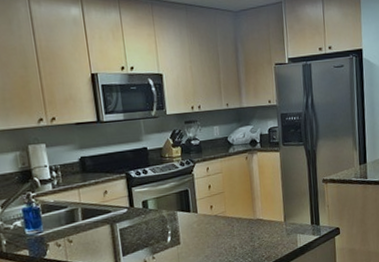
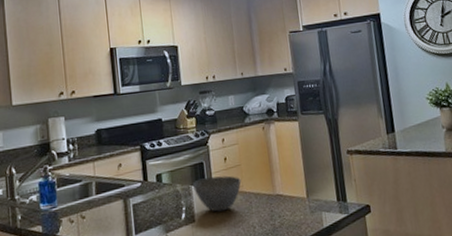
bowl: none [177,202,225,235] -> present [192,175,242,212]

